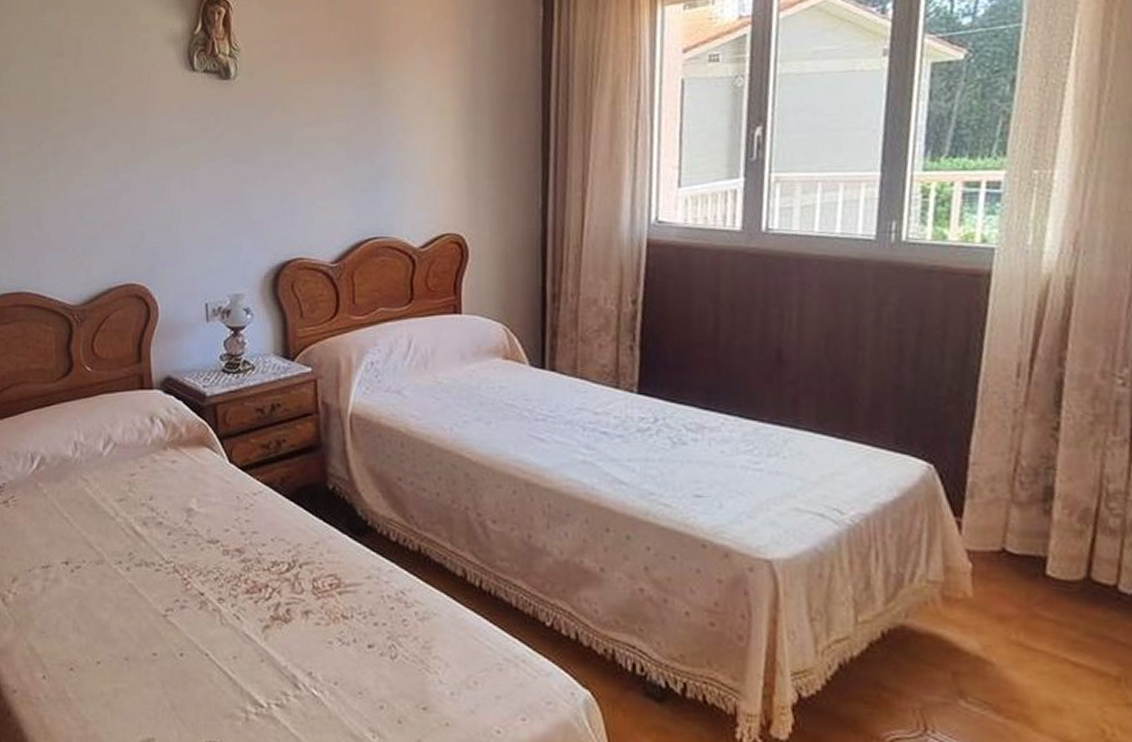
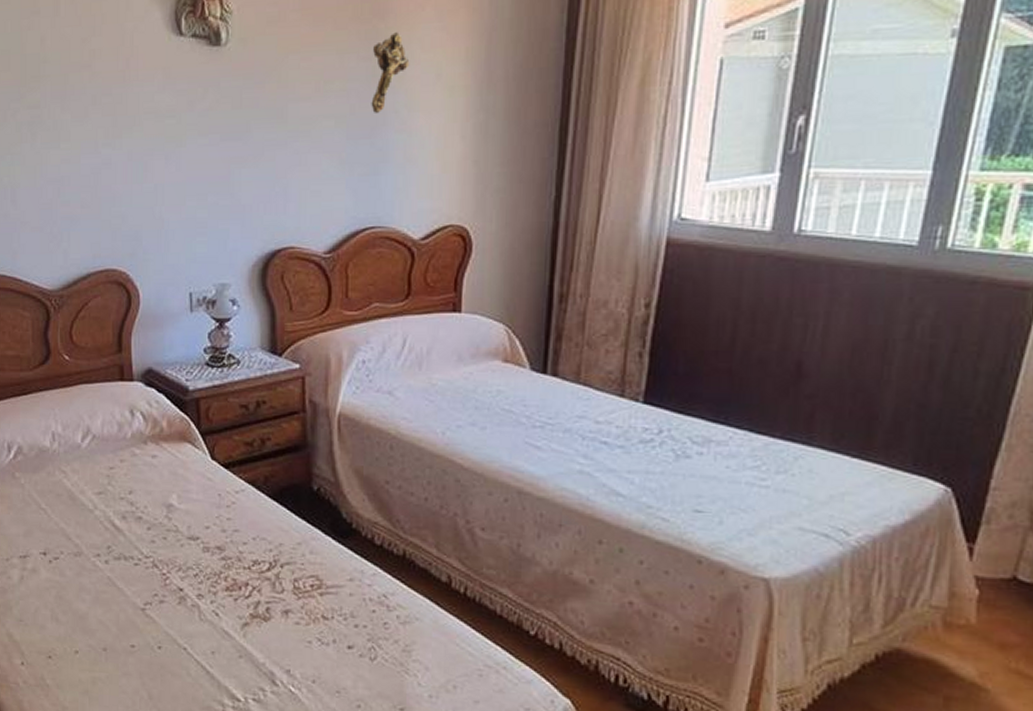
crucifix: none [369,64,403,136] -> present [371,32,410,114]

